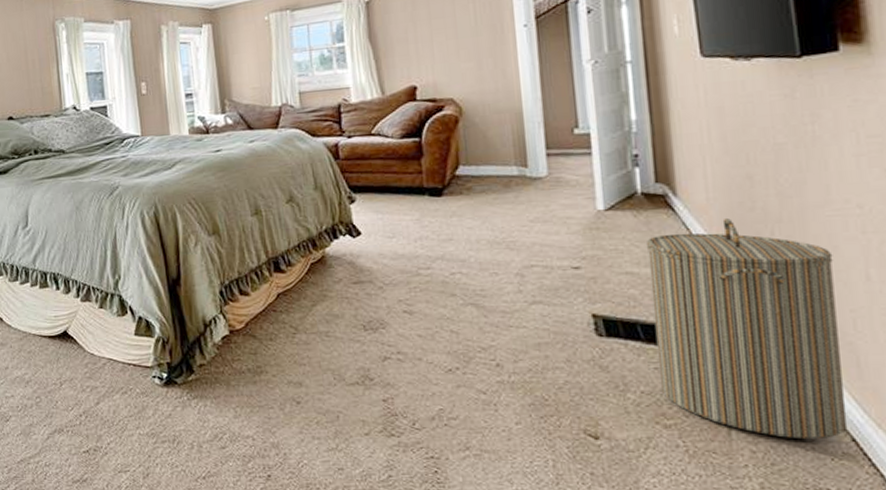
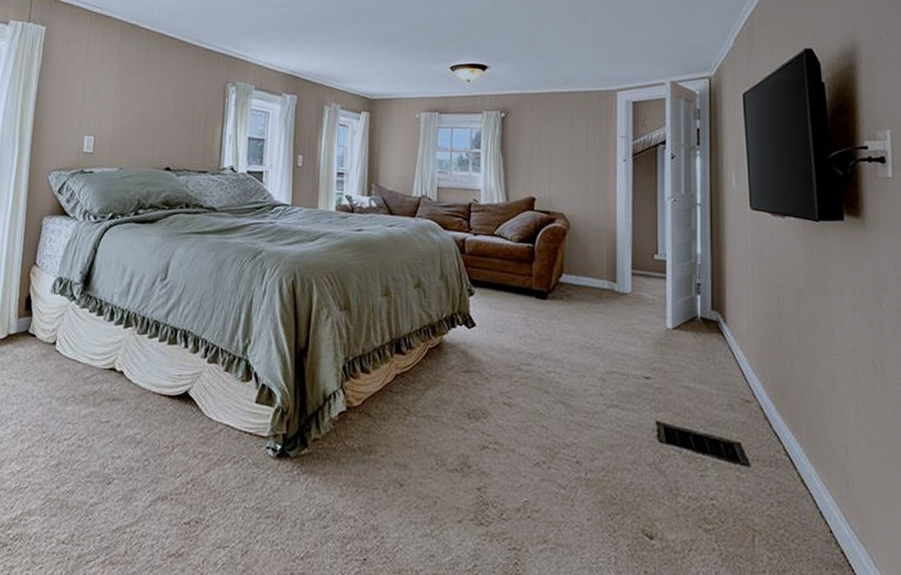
laundry hamper: present [645,218,848,440] -> none [701,348,839,550]

